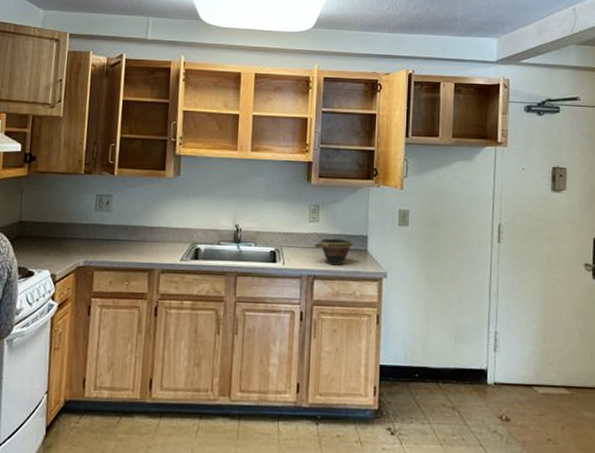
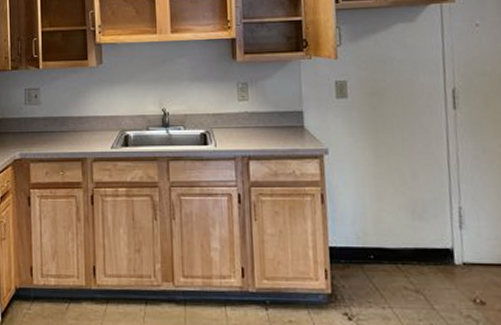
bowl: present [314,238,355,266] -> none [246,116,290,145]

